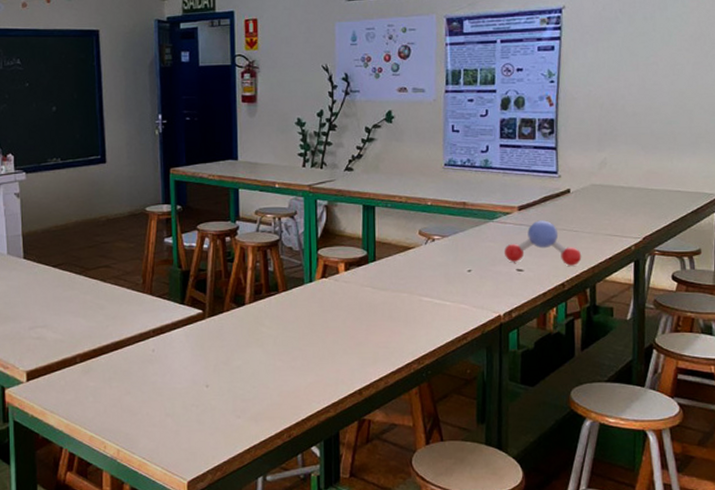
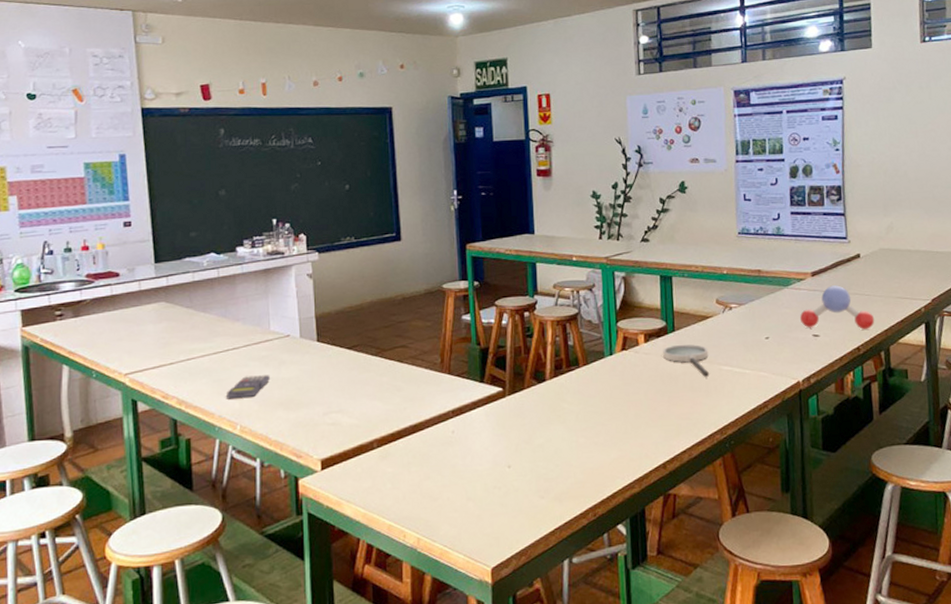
magnifying glass: none [363,274,410,308] -> present [663,344,710,378]

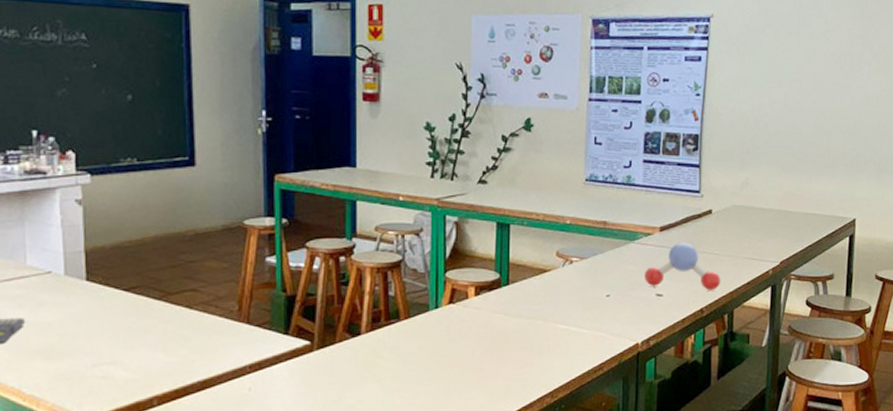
magnifying glass: present [663,344,710,378] -> none [495,299,544,337]

